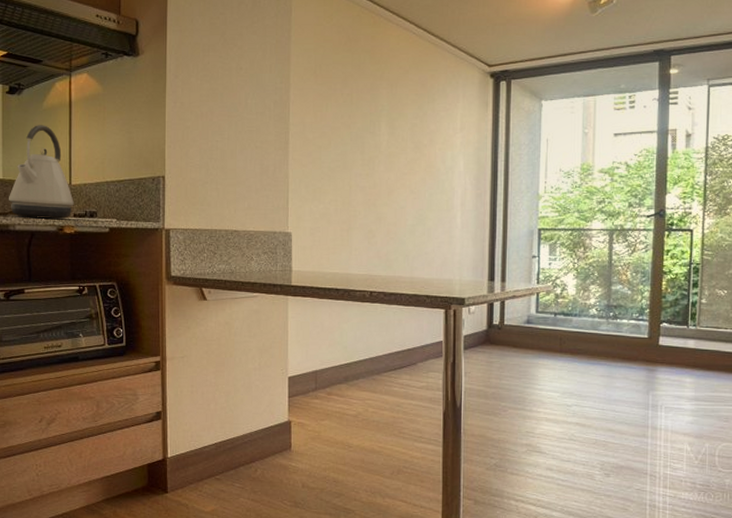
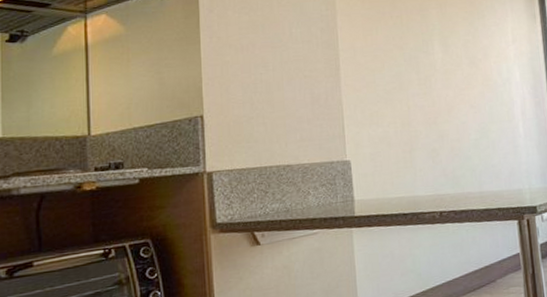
kettle: present [9,125,74,219] -> none [11,73,94,178]

